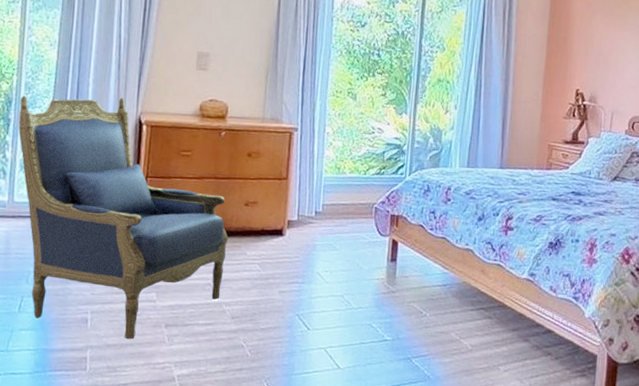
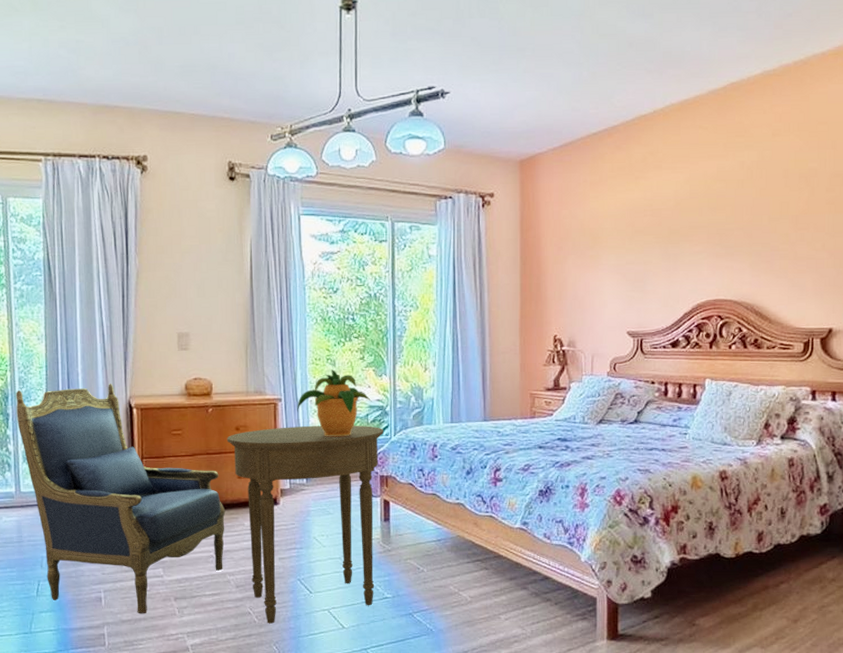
side table: none [237,157,399,359] -> present [226,425,384,624]
potted plant: none [313,103,390,172] -> present [297,369,372,437]

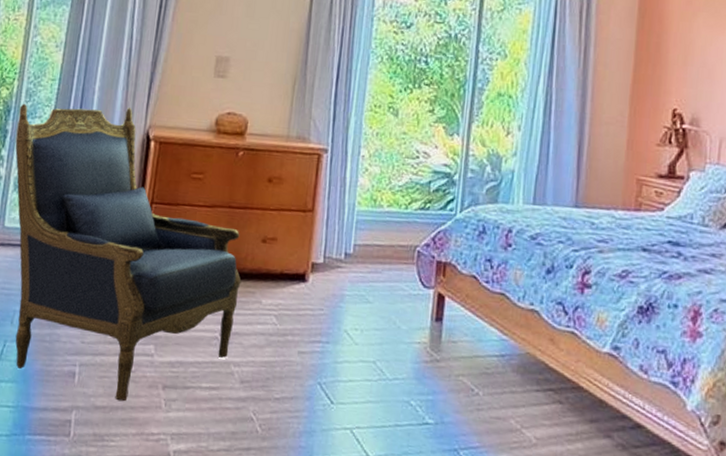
side table: present [226,425,384,624] -> none [255,184,448,438]
potted plant: present [297,369,372,437] -> none [345,120,438,206]

